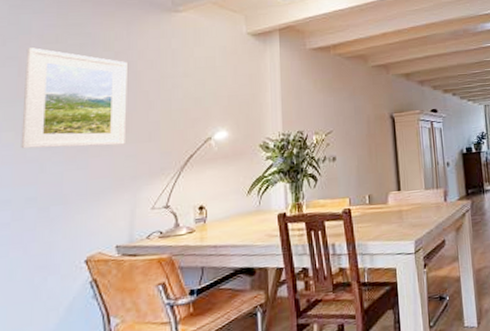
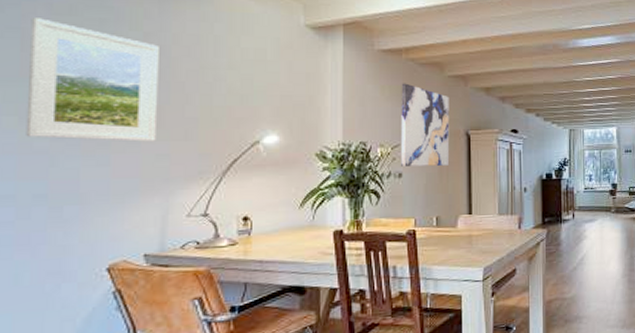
wall art: none [331,75,378,151] -> present [401,83,450,166]

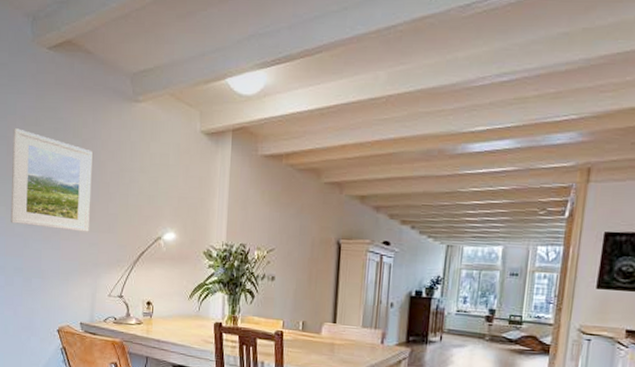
wall art: present [401,83,450,166] -> none [275,188,324,273]

